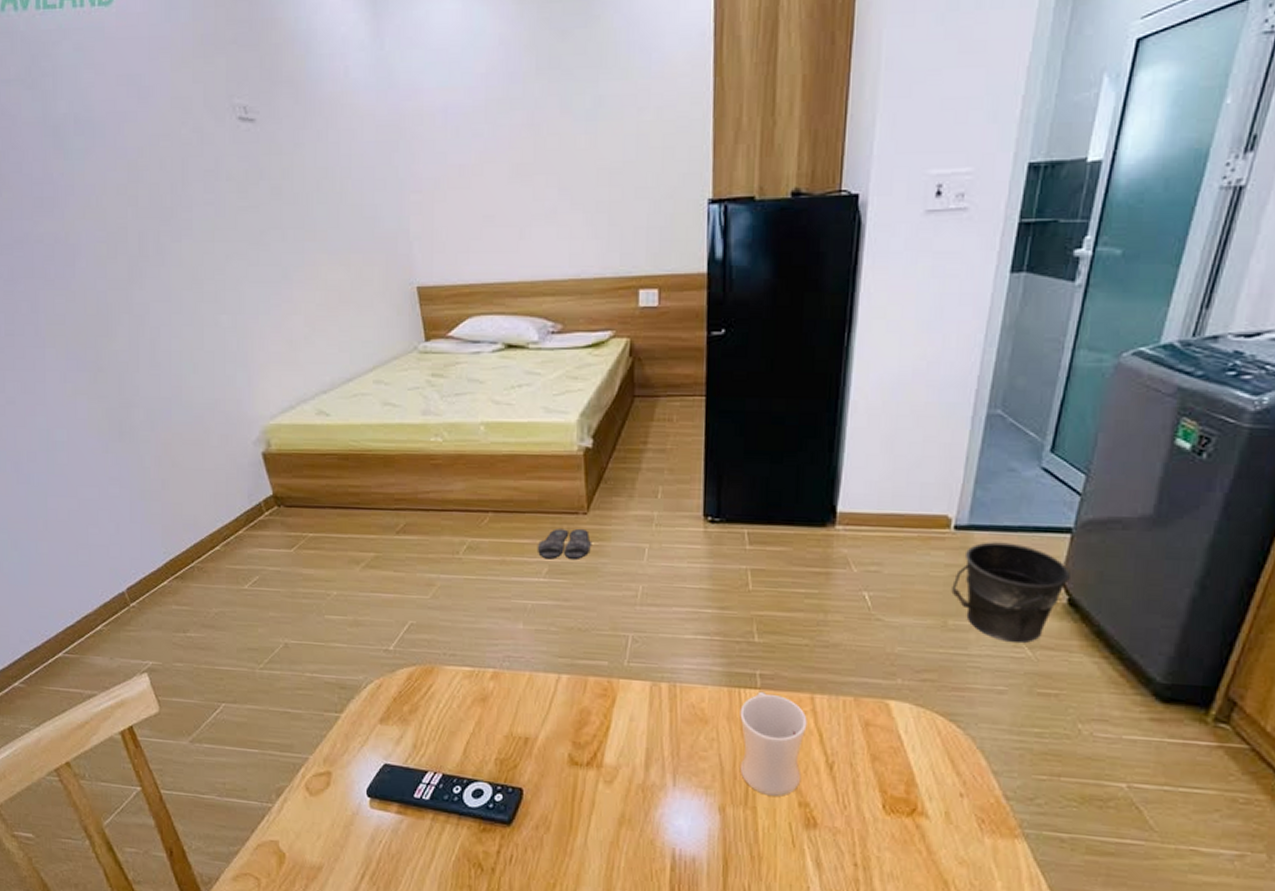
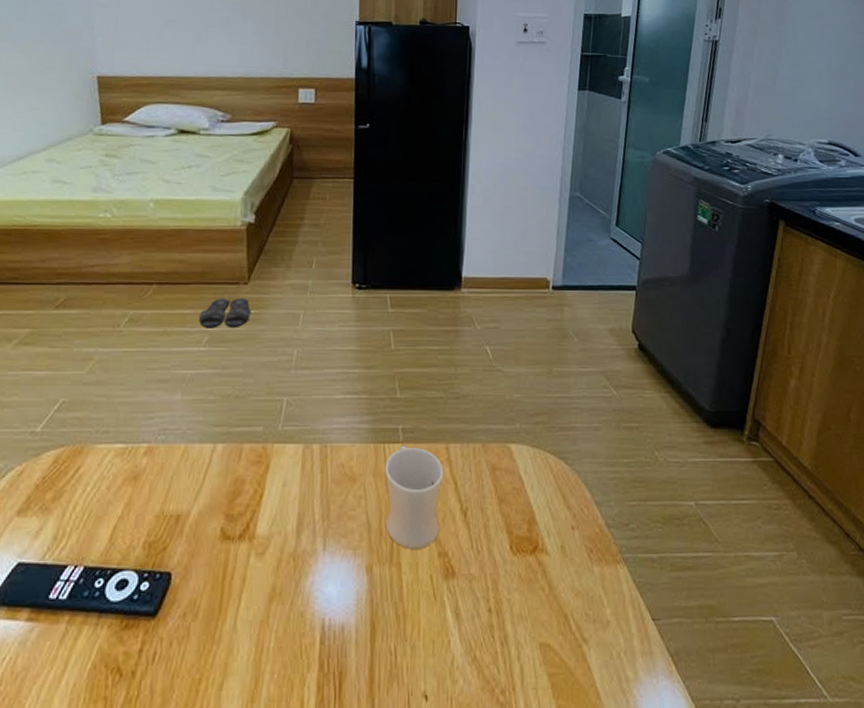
bucket: present [951,542,1070,643] -> none [553,299,638,383]

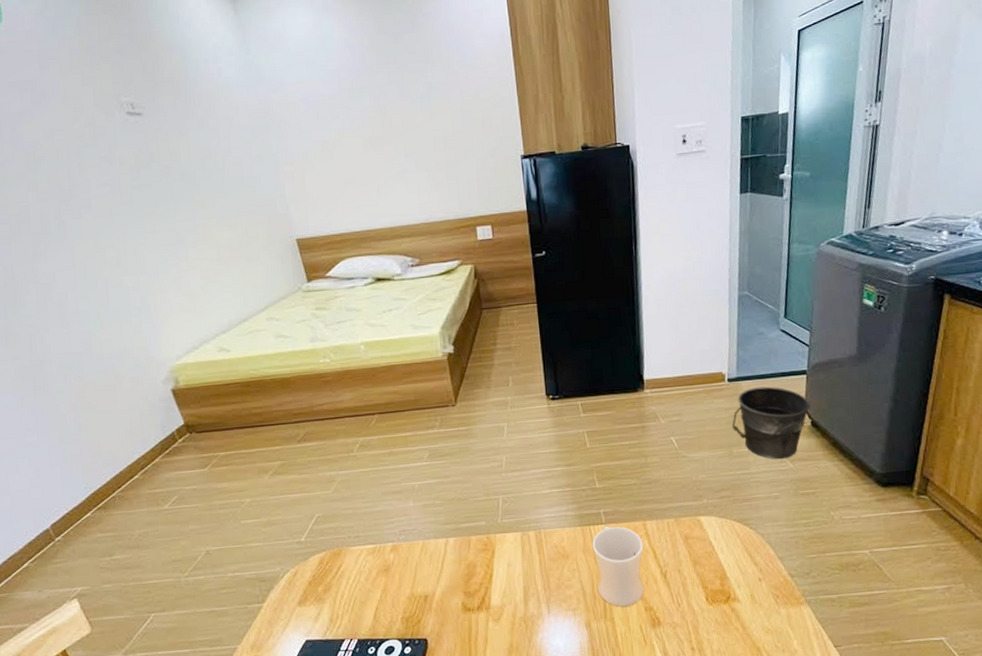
slippers: present [199,297,252,328] -> none [418,417,462,446]
bucket: none [553,299,638,383] -> present [732,386,810,459]

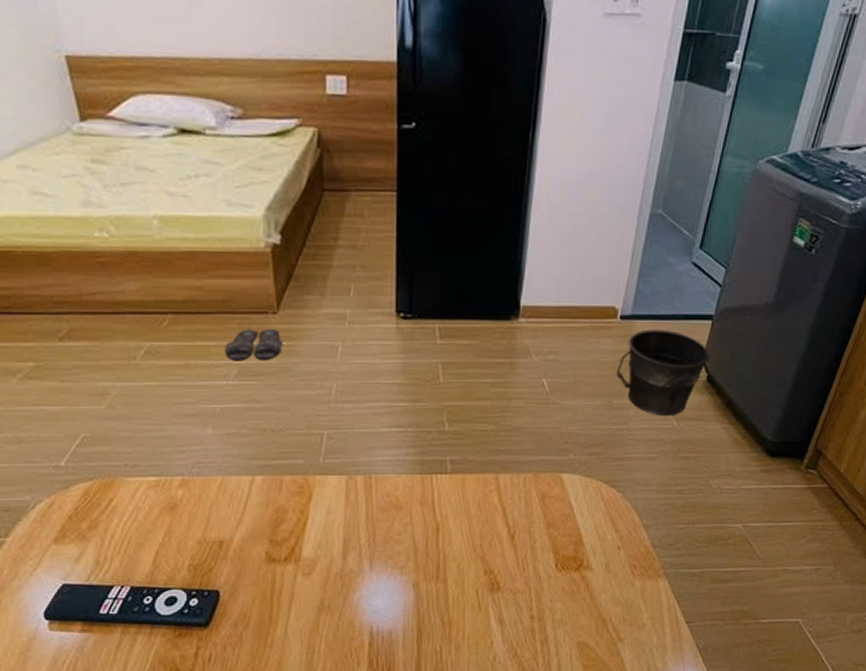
slippers: none [418,417,462,446] -> present [225,328,284,361]
mug: present [592,525,645,607] -> none [432,475,492,568]

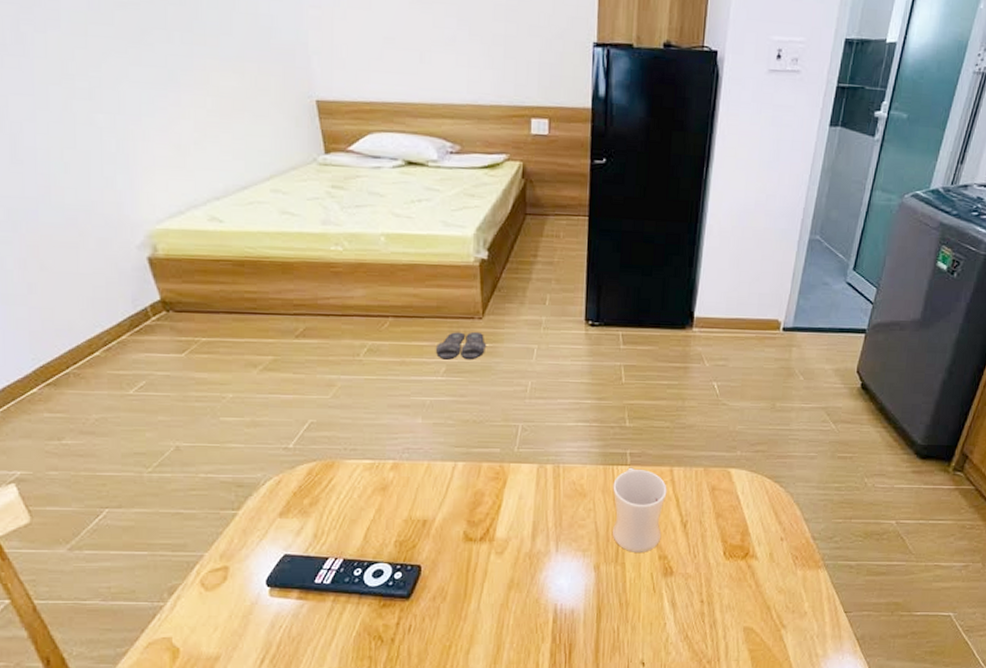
mug: none [432,475,492,568] -> present [613,467,667,552]
bucket: present [616,329,710,415] -> none [779,340,864,418]

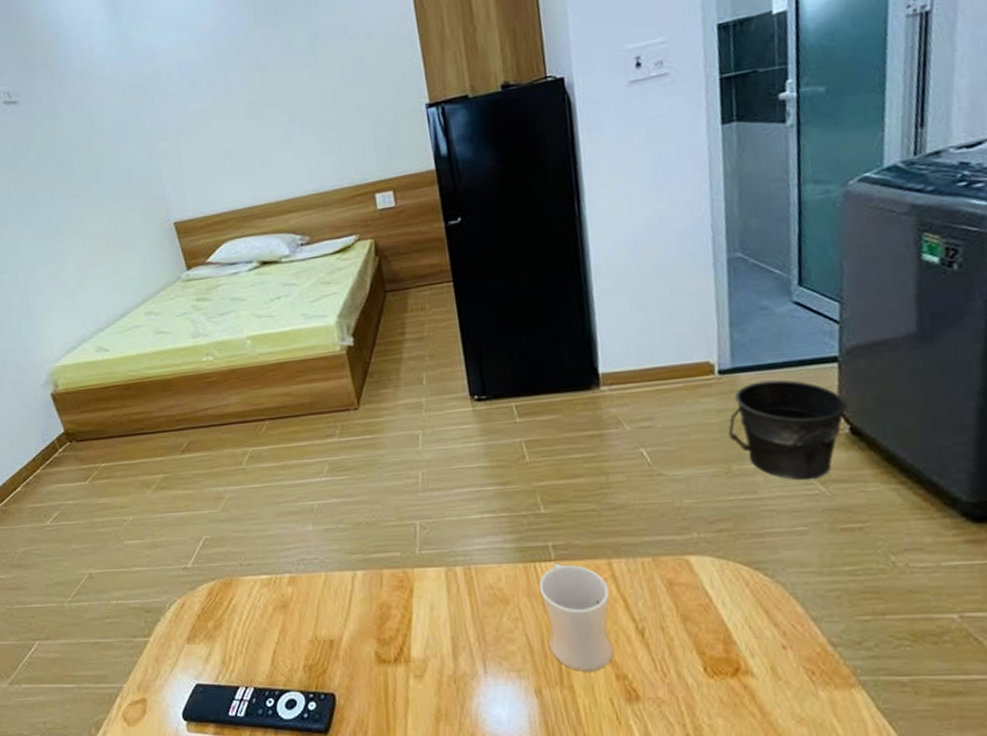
slippers: present [436,331,487,360] -> none [316,423,367,458]
bucket: none [779,340,864,418] -> present [728,379,847,480]

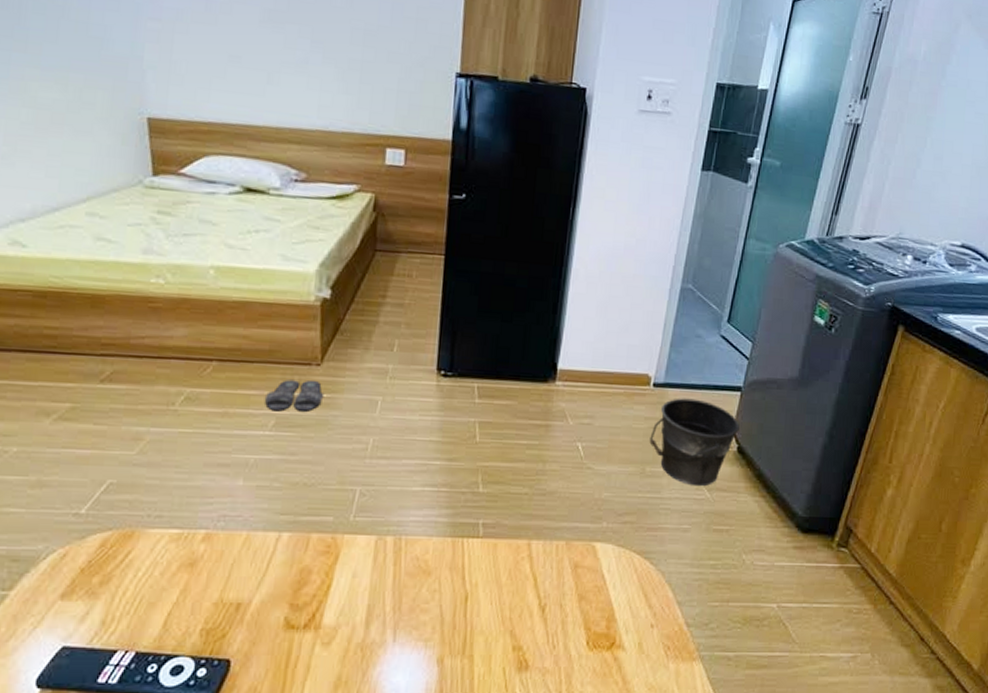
slippers: none [316,423,367,458] -> present [265,379,324,412]
mug: present [538,563,614,671] -> none [460,540,524,642]

